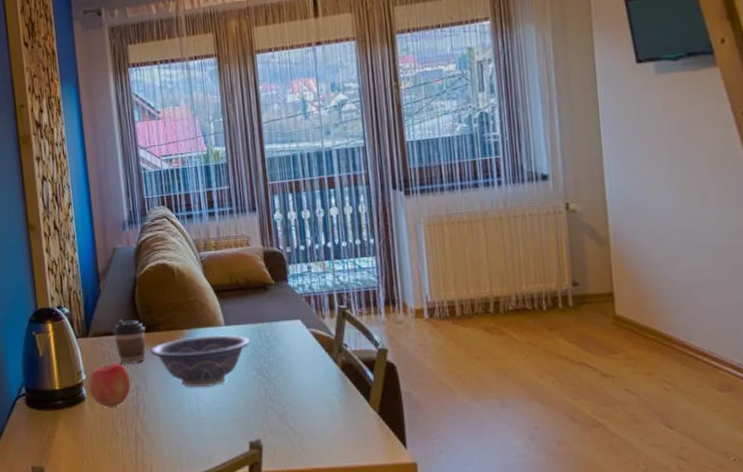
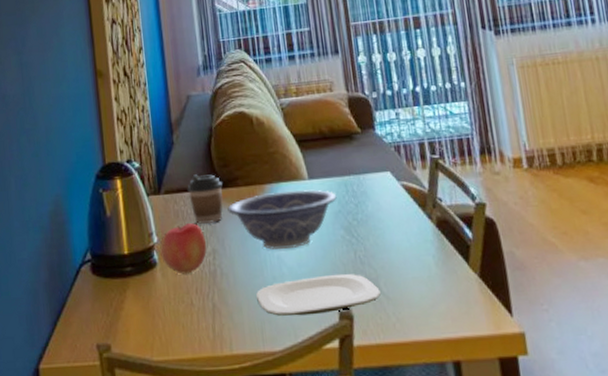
plate: none [175,409,289,445] -> present [256,273,382,316]

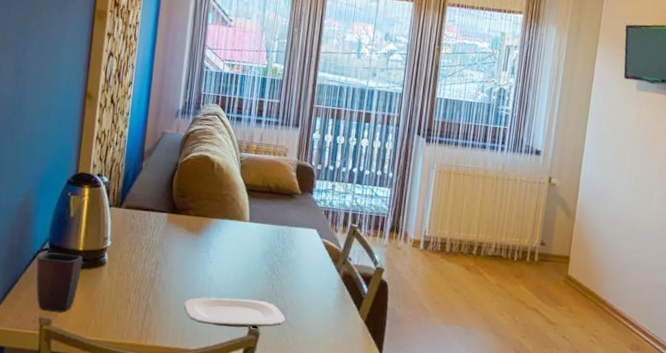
mug: none [80,261,132,335] -> present [36,252,83,313]
apple: present [160,223,207,274] -> none [111,236,153,276]
coffee cup: present [187,174,223,224] -> none [145,198,177,240]
decorative bowl: present [227,189,337,250] -> none [176,226,269,273]

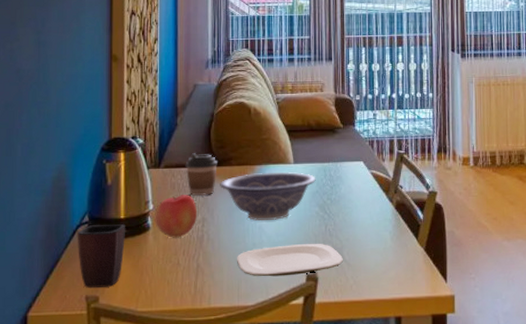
apple: none [111,236,153,276] -> present [154,195,198,238]
coffee cup: none [145,198,177,240] -> present [185,153,217,196]
decorative bowl: none [176,226,269,273] -> present [220,171,316,220]

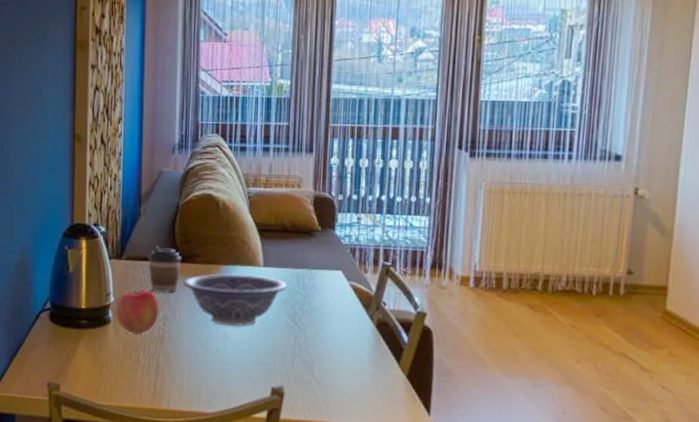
mug: present [77,224,125,288] -> none [39,312,86,376]
plate: present [237,243,344,277] -> none [198,354,314,387]

